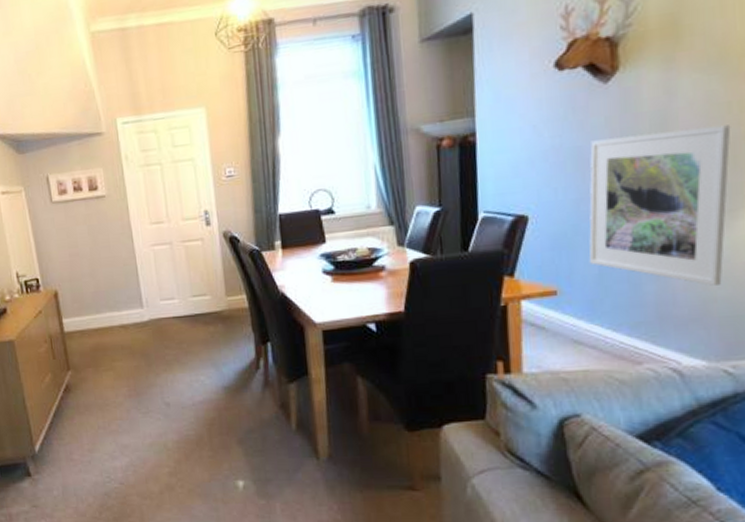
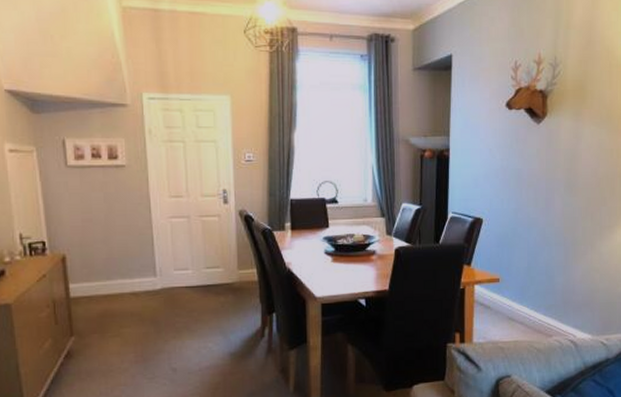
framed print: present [588,125,731,286] -> none [521,166,612,280]

